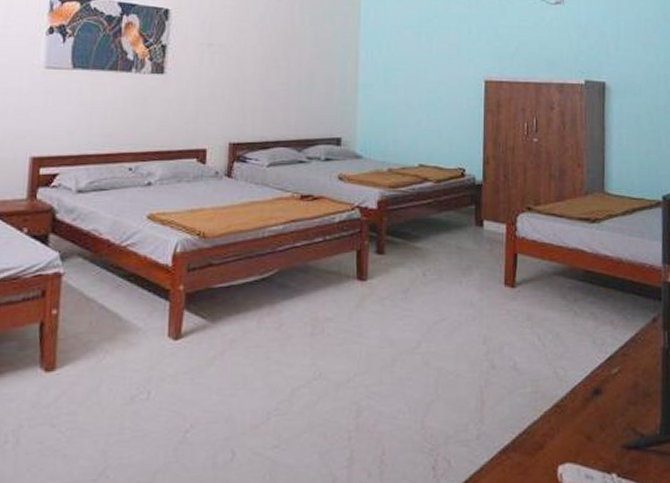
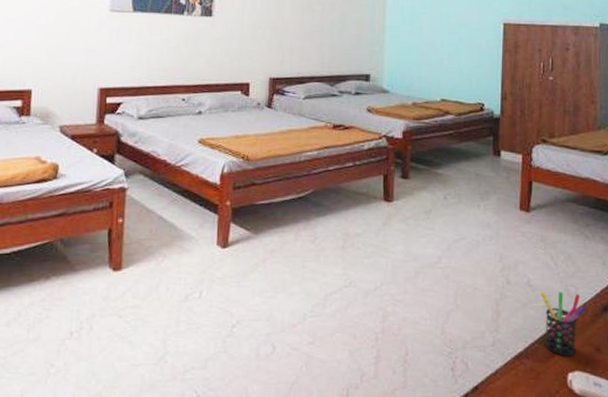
pen holder: none [527,375,576,447] -> present [540,291,586,356]

